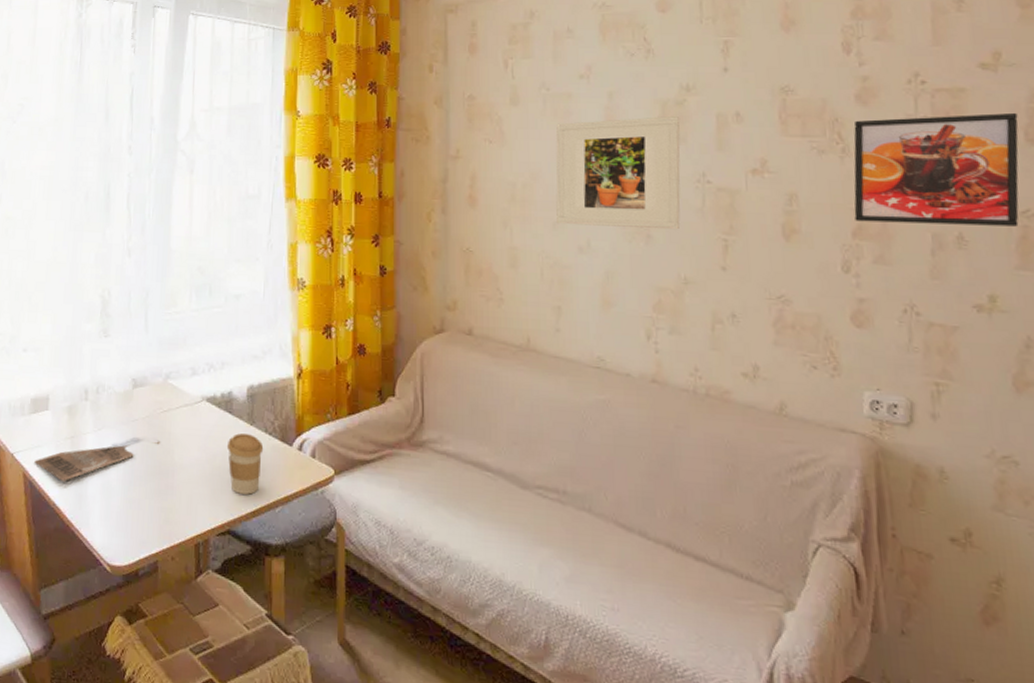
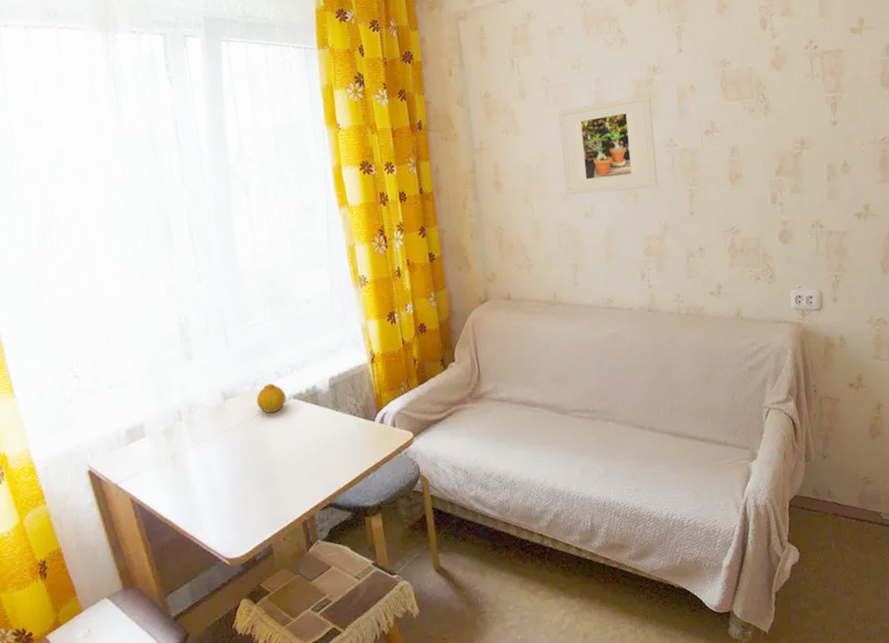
home sign: present [34,441,160,481] -> none [139,442,257,498]
fruit: none [166,379,199,412] -> present [256,383,286,413]
coffee cup: present [226,433,264,495] -> none [317,419,352,471]
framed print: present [853,112,1019,227] -> none [772,64,880,162]

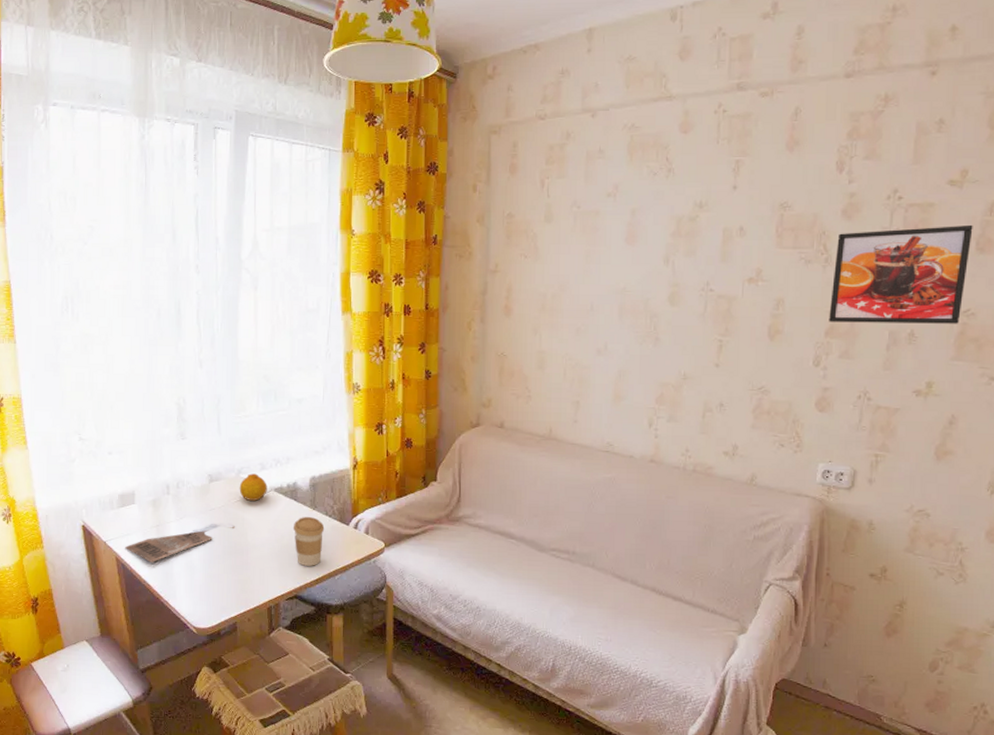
home sign: none [139,442,257,498] -> present [125,526,235,562]
coffee cup: none [317,419,352,471] -> present [293,517,325,566]
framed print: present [558,94,658,196] -> none [580,231,692,333]
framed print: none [772,64,880,162] -> present [829,224,973,324]

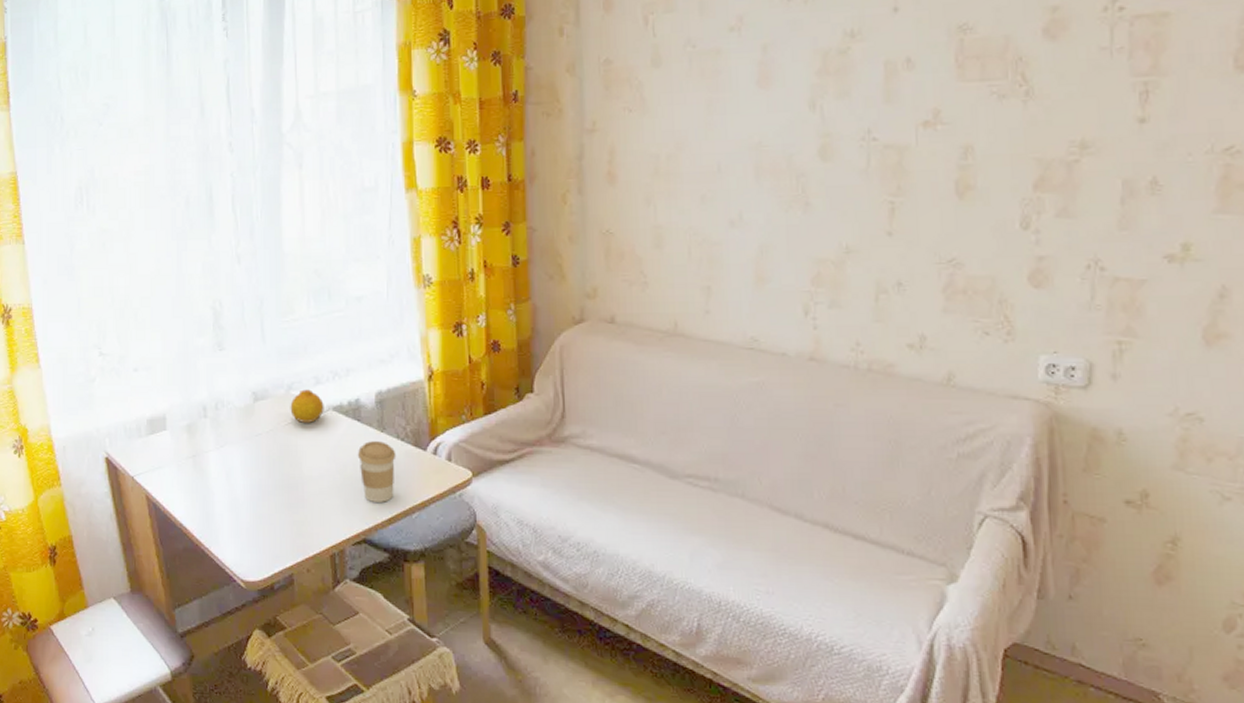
home sign: present [125,526,235,562] -> none [156,454,287,501]
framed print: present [829,224,973,324] -> none [1036,36,1228,172]

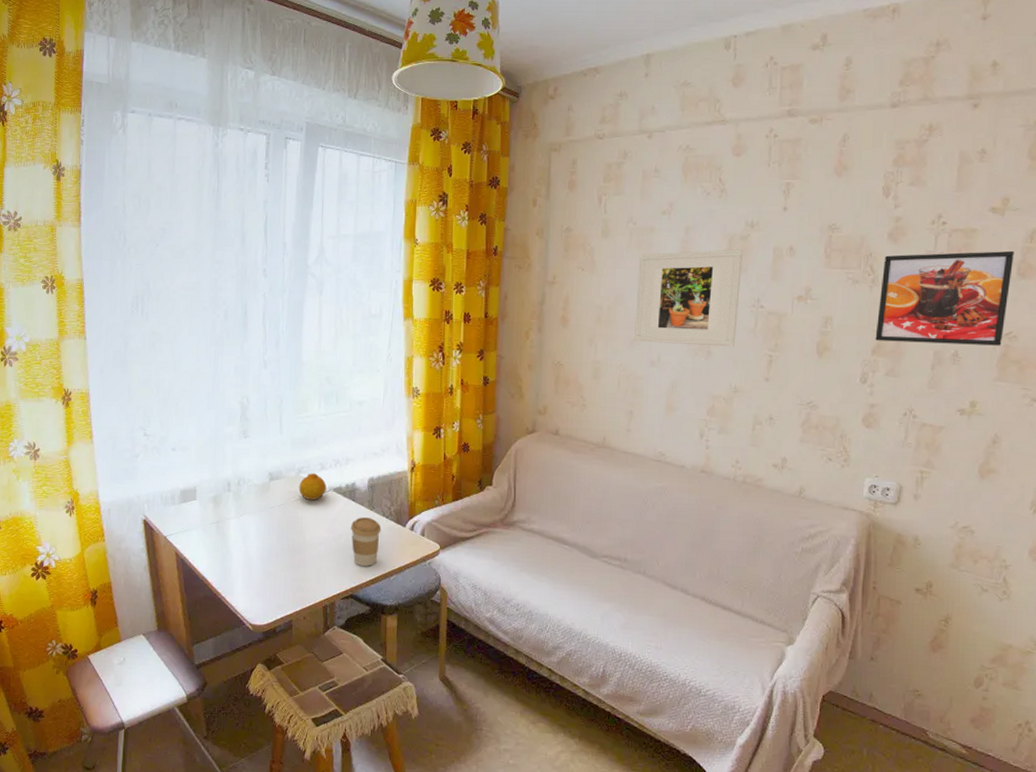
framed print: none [703,68,844,197] -> present [634,249,744,347]
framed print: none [1036,36,1228,172] -> present [875,250,1014,346]

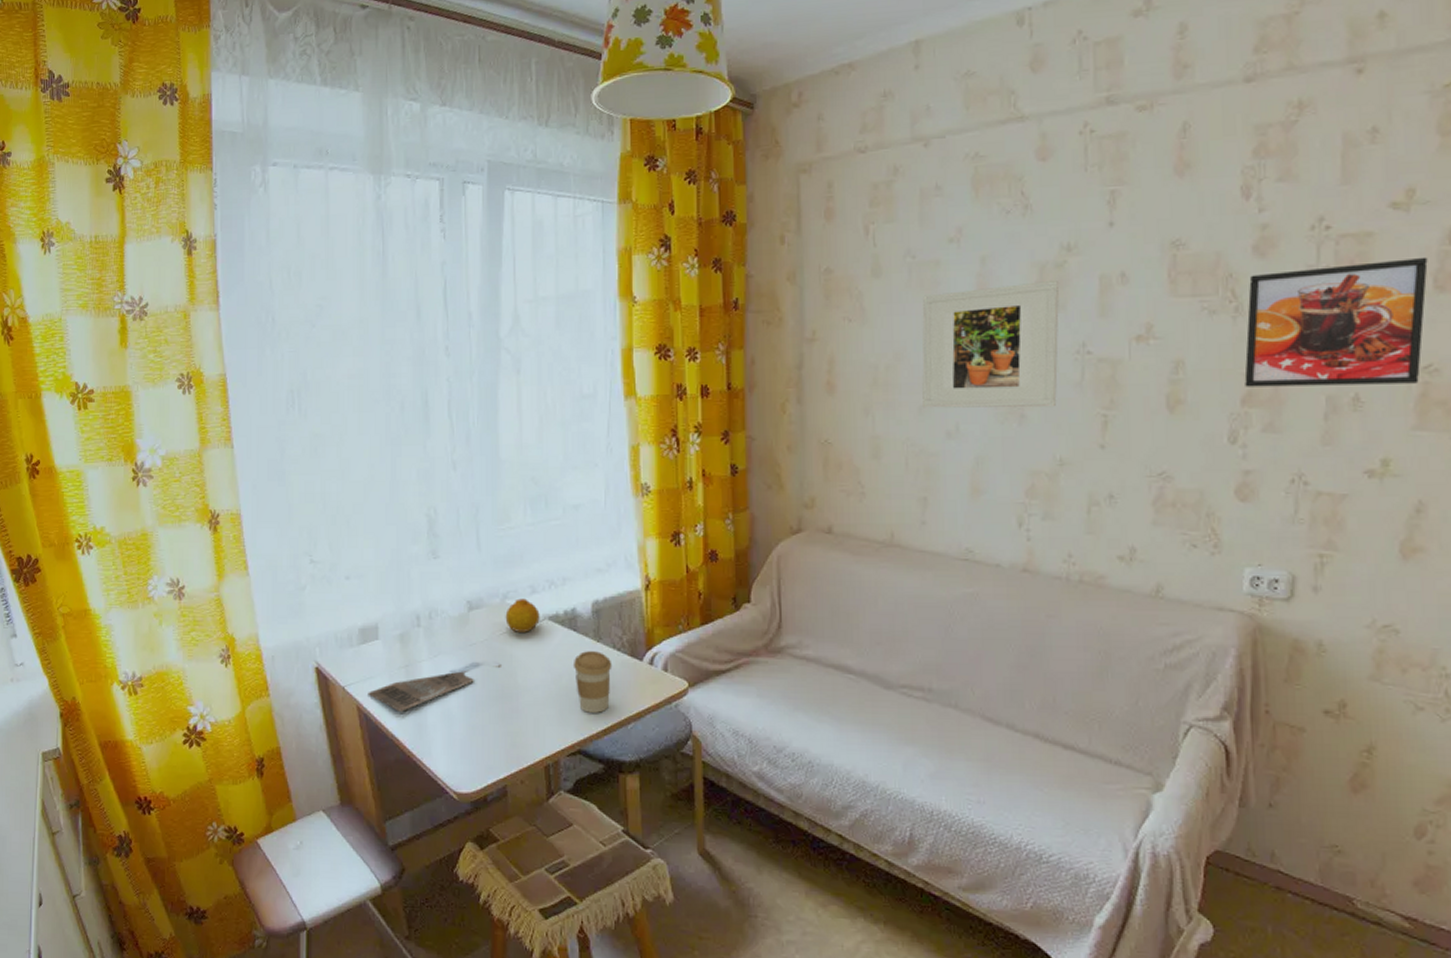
home sign: none [185,524,293,558] -> present [368,664,501,712]

